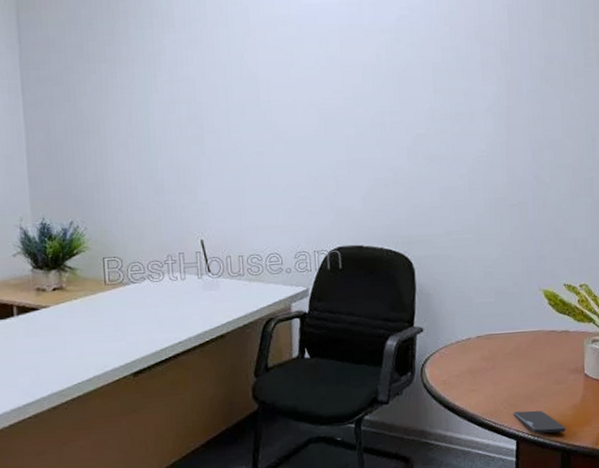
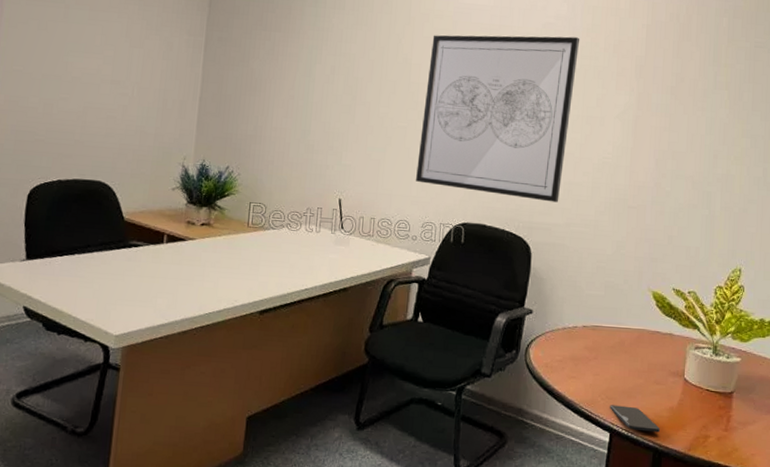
wall art: none [277,28,439,212] -> present [416,35,580,202]

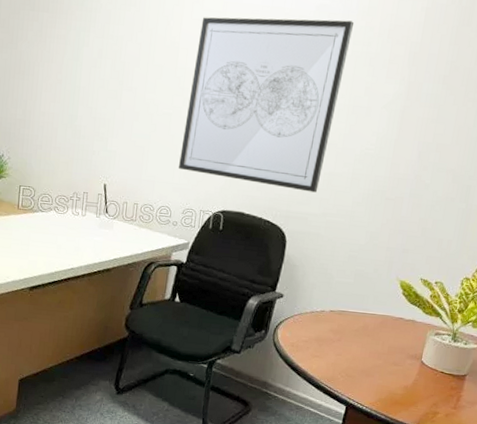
smartphone: present [610,405,660,433] -> none [348,382,393,408]

